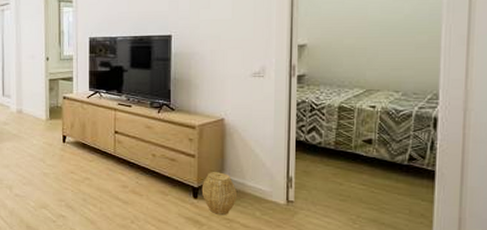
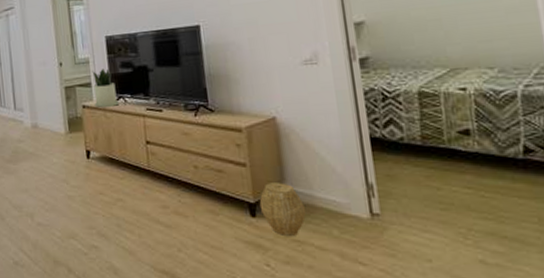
planter: none [73,66,96,100] -> present [92,69,120,109]

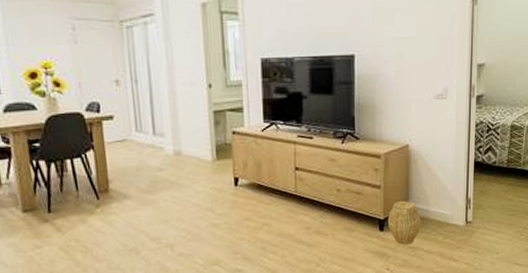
planter: present [92,69,120,109] -> none [244,93,272,135]

